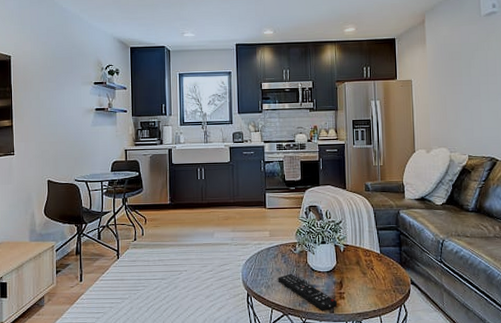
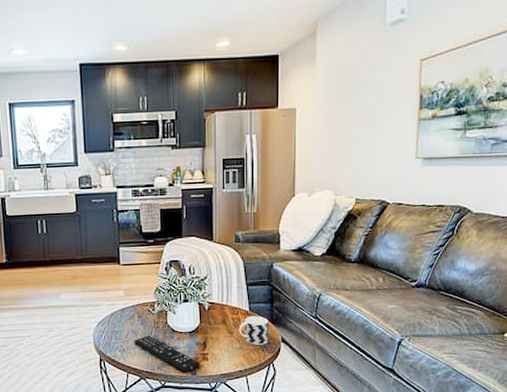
cup: none [371,258,399,287] -> present [238,315,268,346]

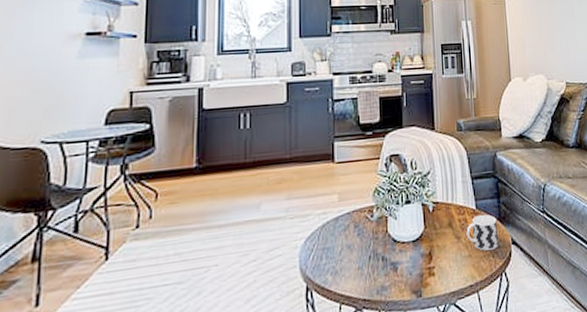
remote control: present [134,335,201,374] -> none [349,249,427,297]

